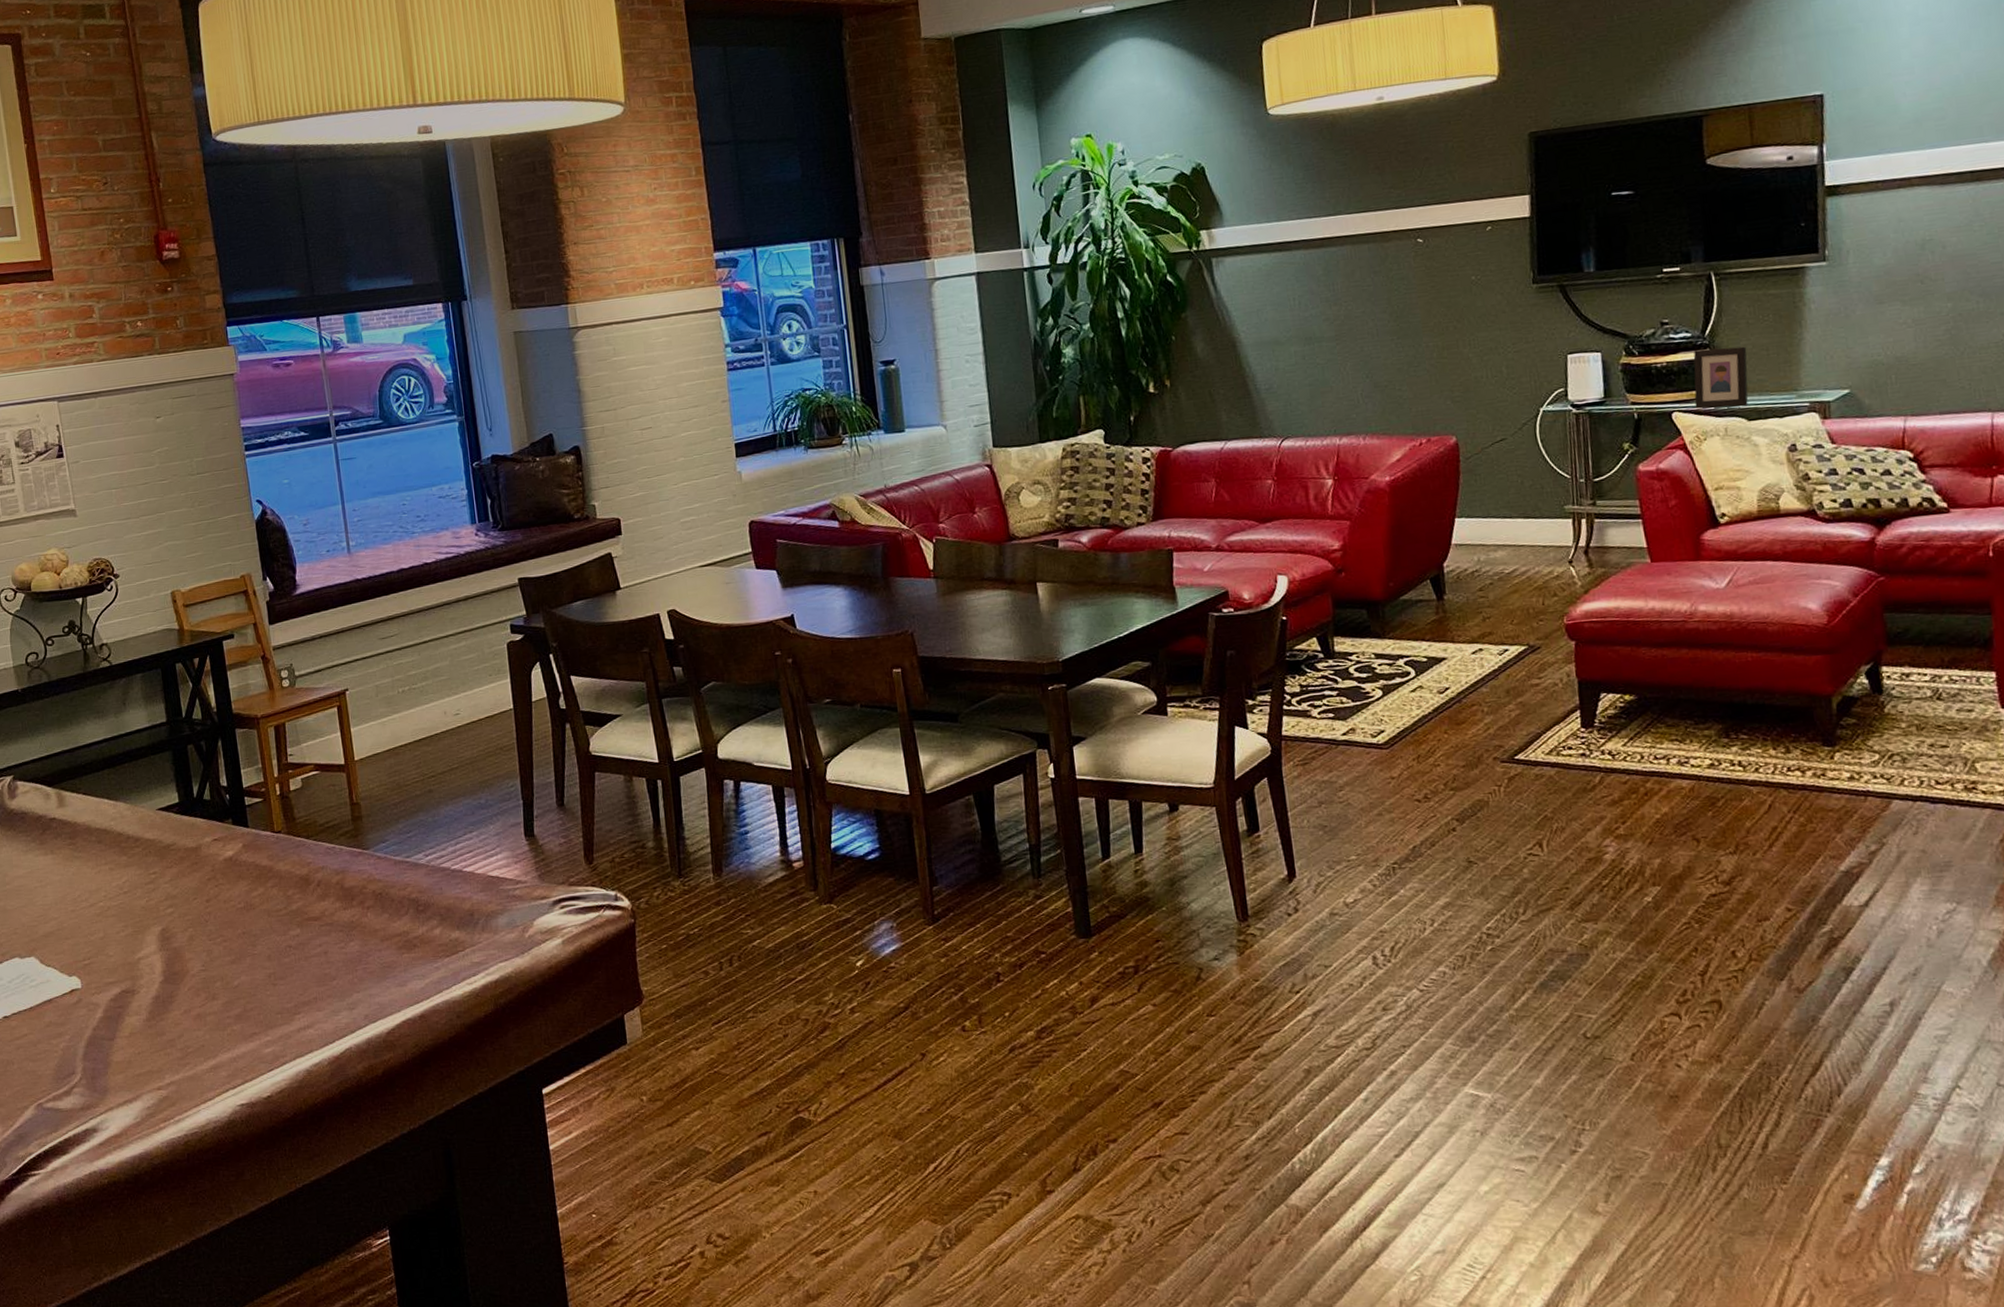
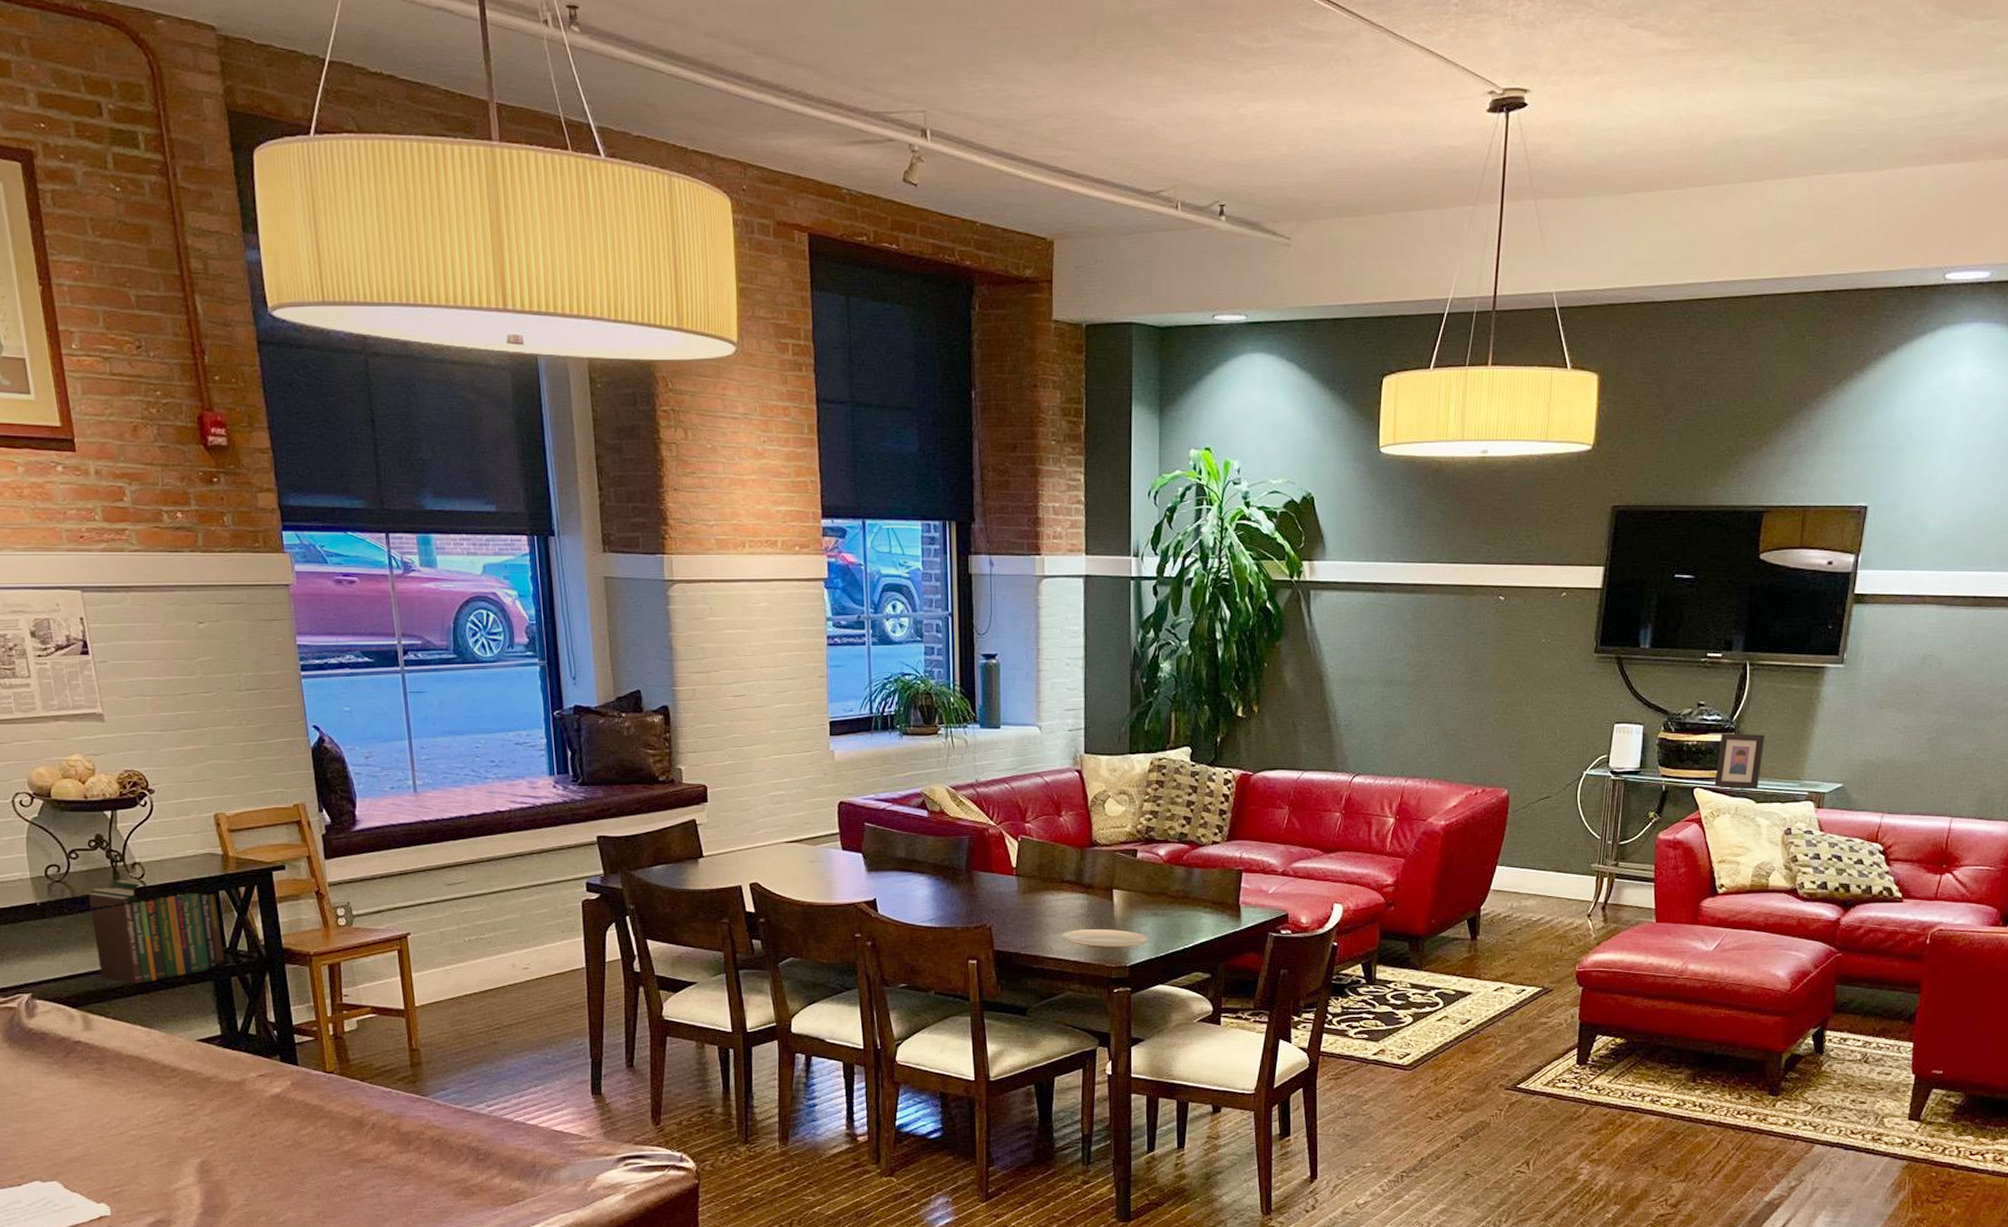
books: none [62,659,182,759] -> present [88,879,226,984]
plate: none [987,623,1081,646] -> present [1061,929,1149,949]

